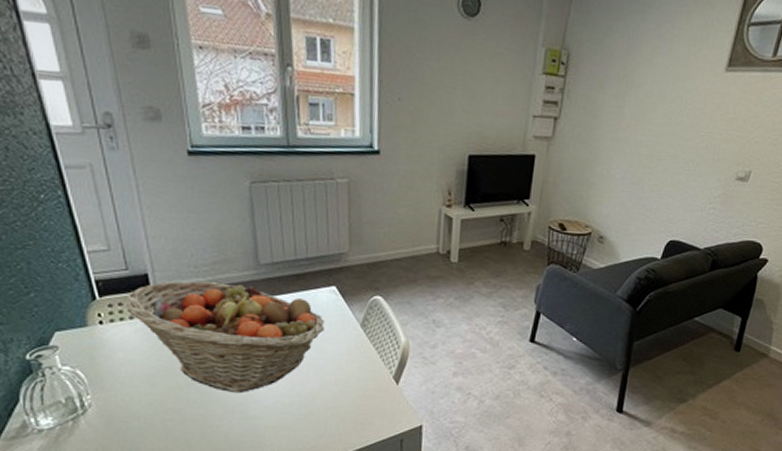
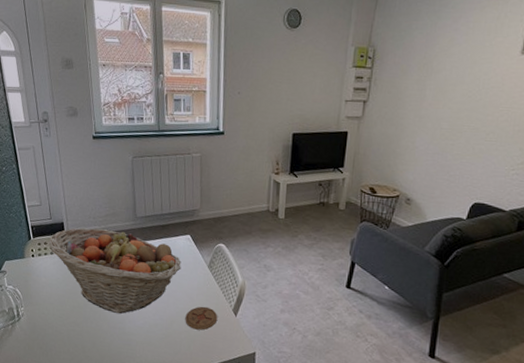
coaster: none [331,375,375,405] -> present [185,306,218,330]

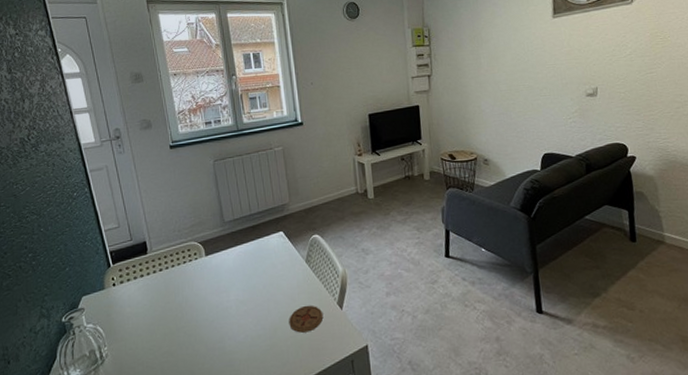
fruit basket: present [48,227,182,314] -> none [131,240,278,332]

